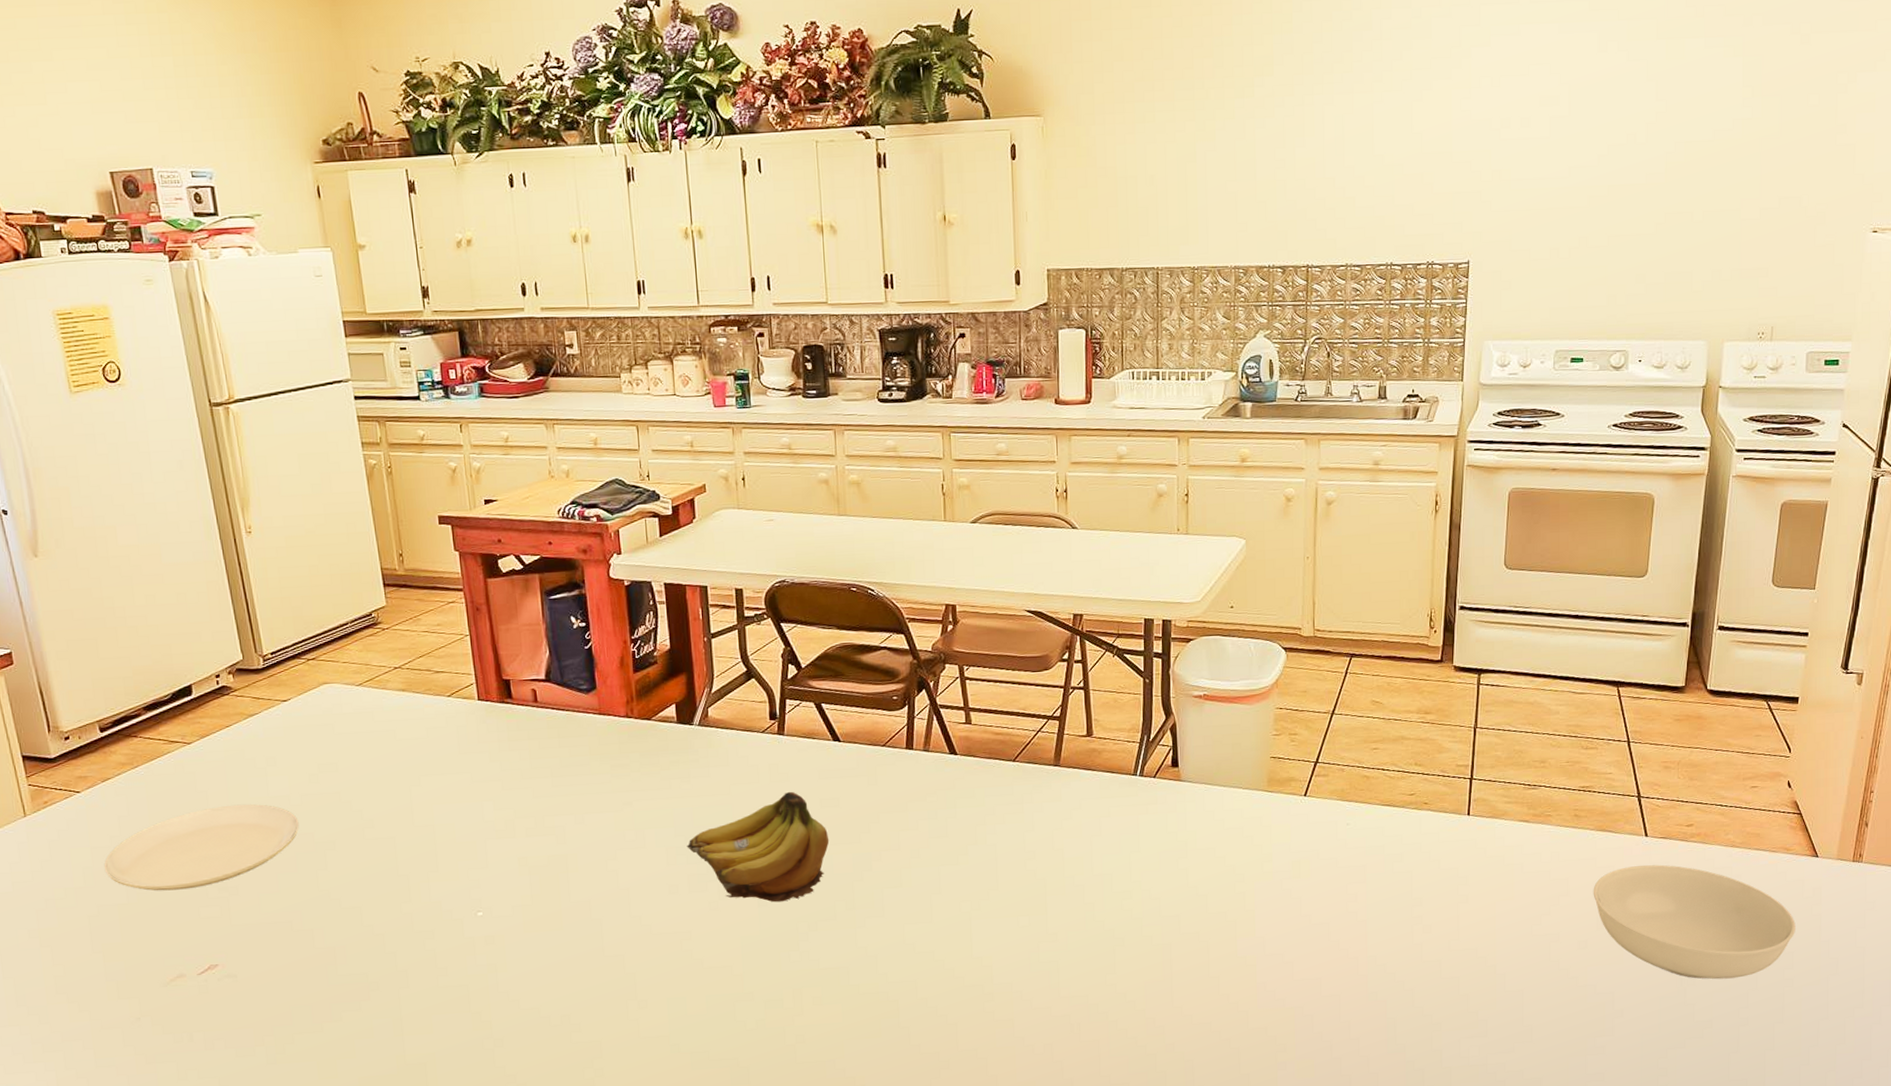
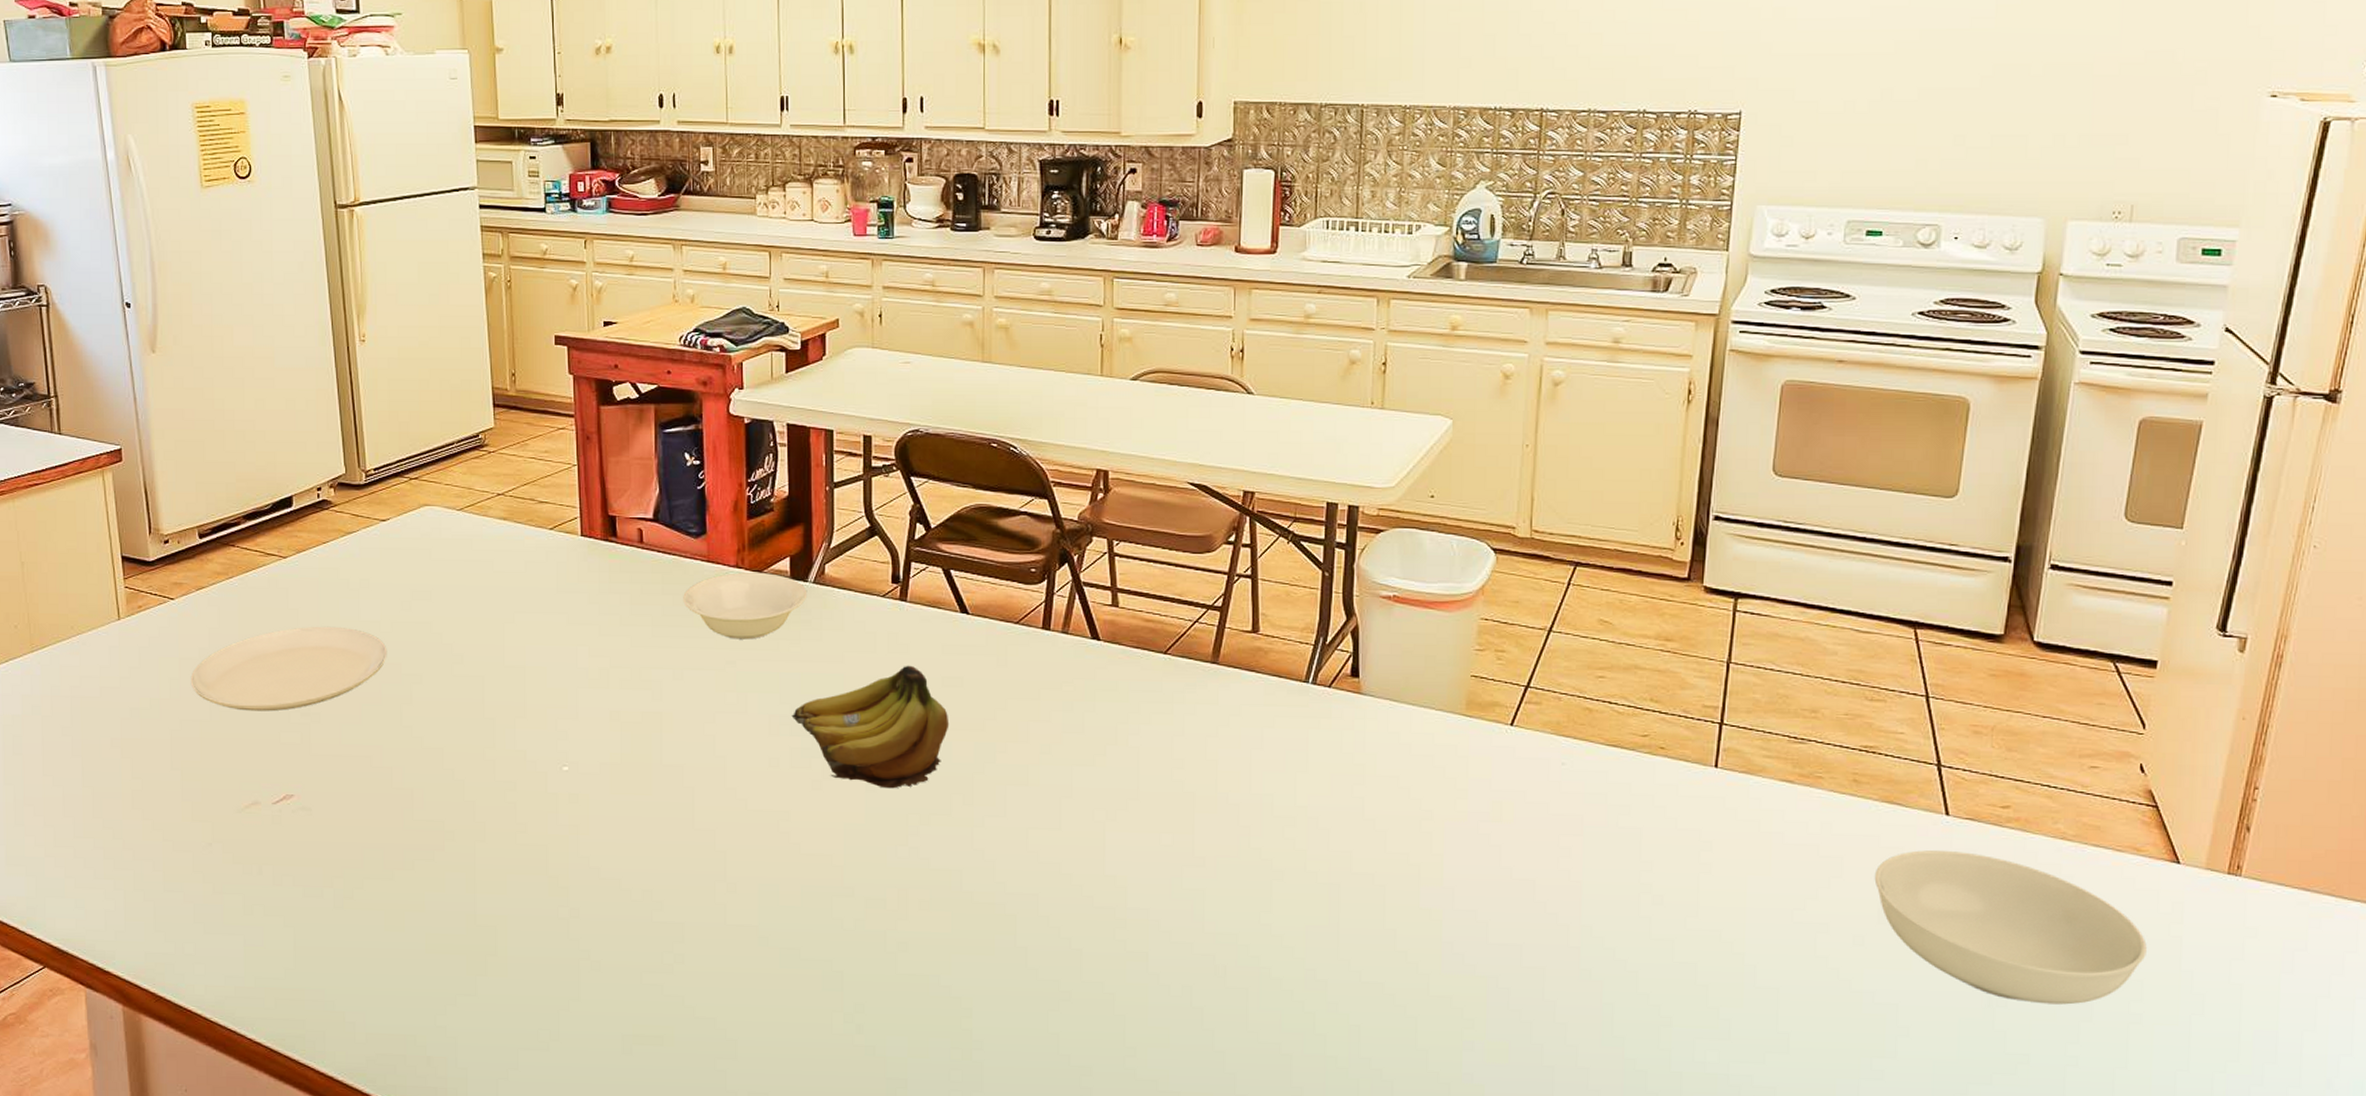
bowl: none [579,720,694,783] -> present [683,572,807,640]

